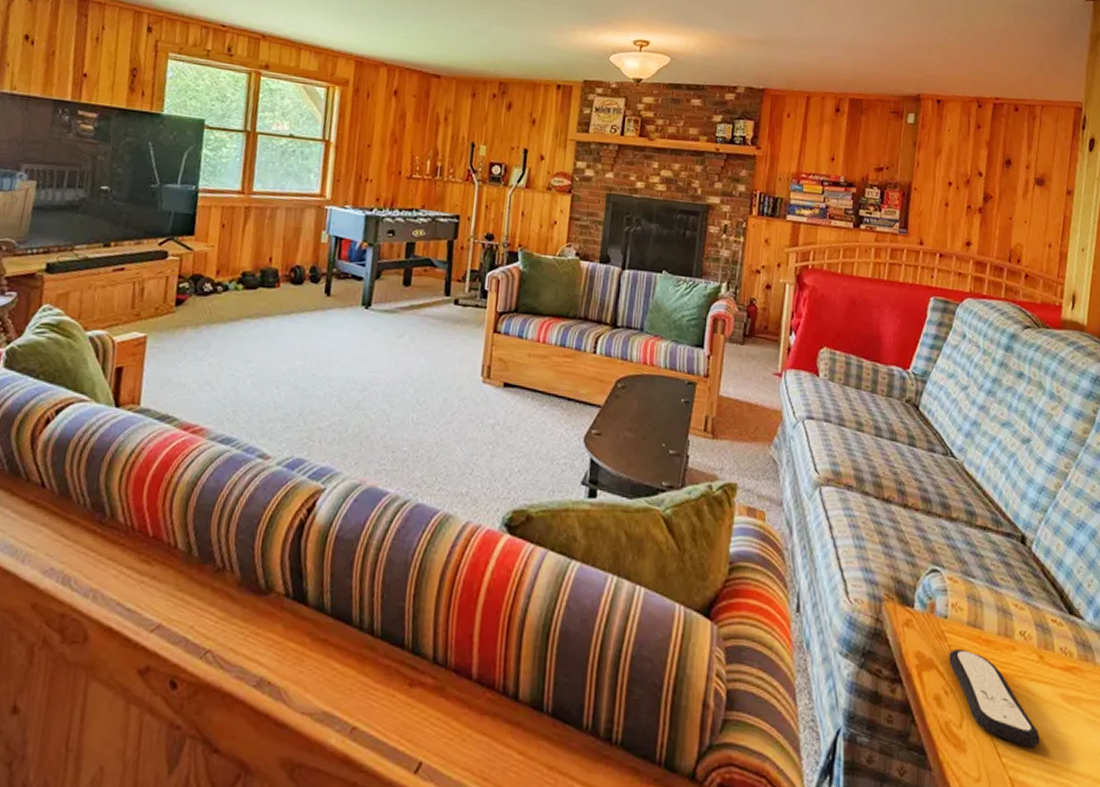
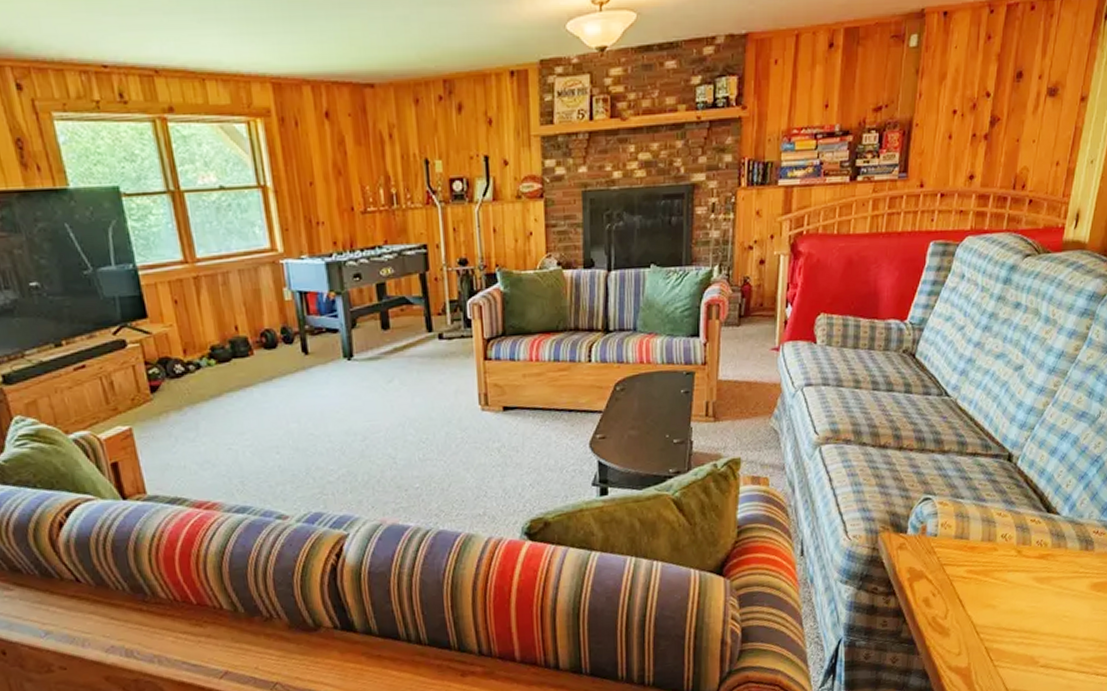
remote control: present [949,649,1040,747] -> none [937,558,1014,623]

